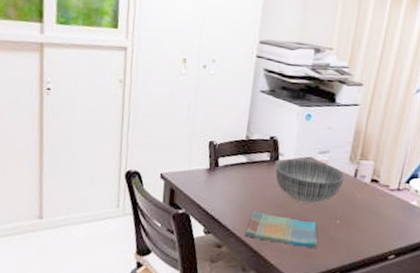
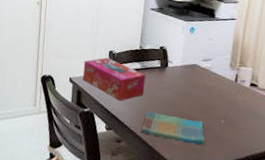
tissue box: none [176,149,252,200] -> present [82,57,146,101]
bowl: present [275,159,345,204] -> none [165,65,226,105]

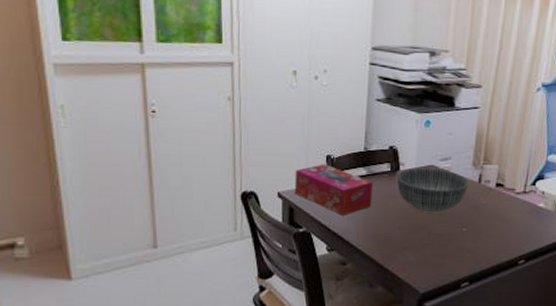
dish towel: present [141,111,205,146] -> none [370,225,445,260]
bowl: none [165,65,226,105] -> present [396,168,469,213]

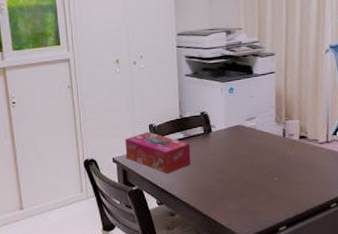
bowl: present [396,168,469,213] -> none [209,127,274,166]

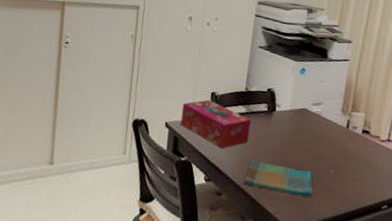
dish towel: none [193,180,261,207] -> present [244,160,313,198]

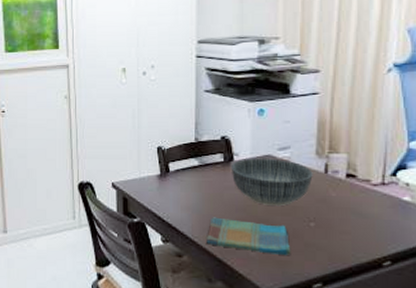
tissue box: present [180,100,251,149] -> none [127,155,206,207]
bowl: none [272,110,338,154] -> present [230,158,313,206]

